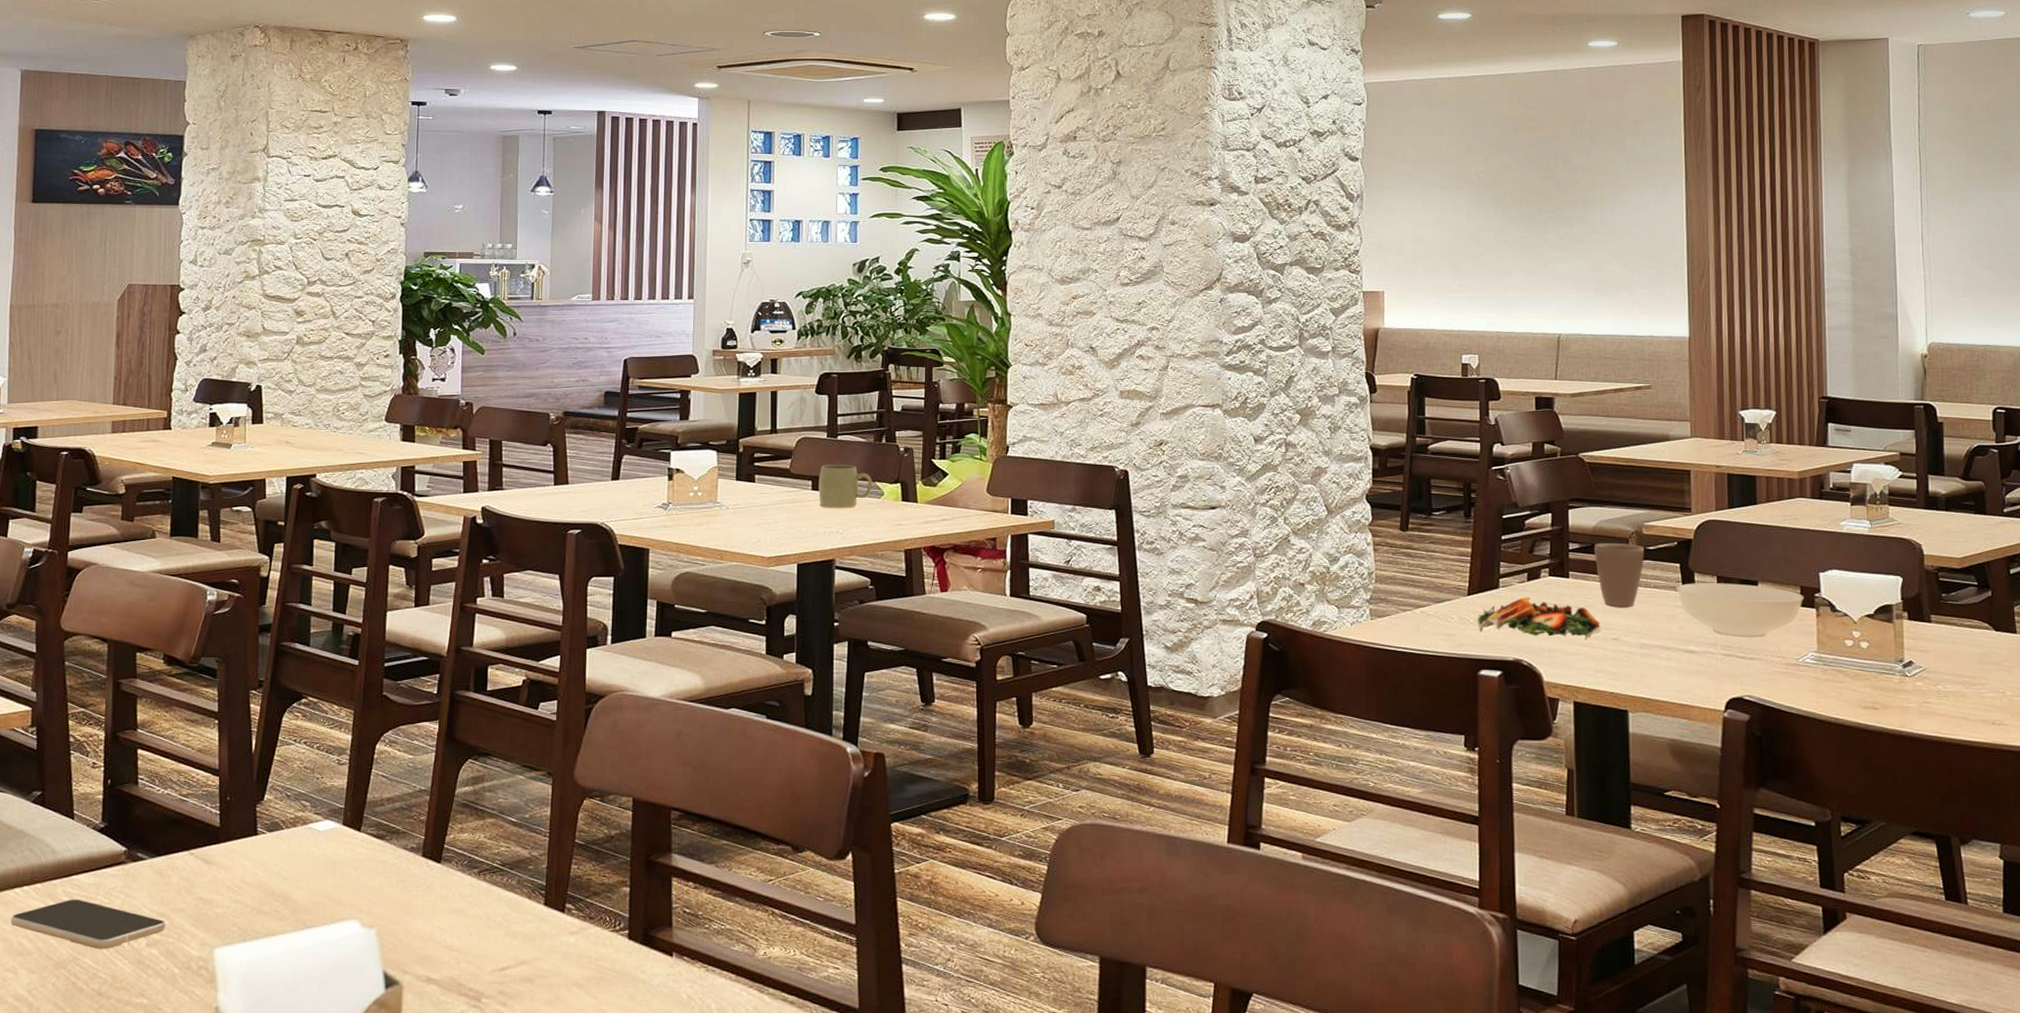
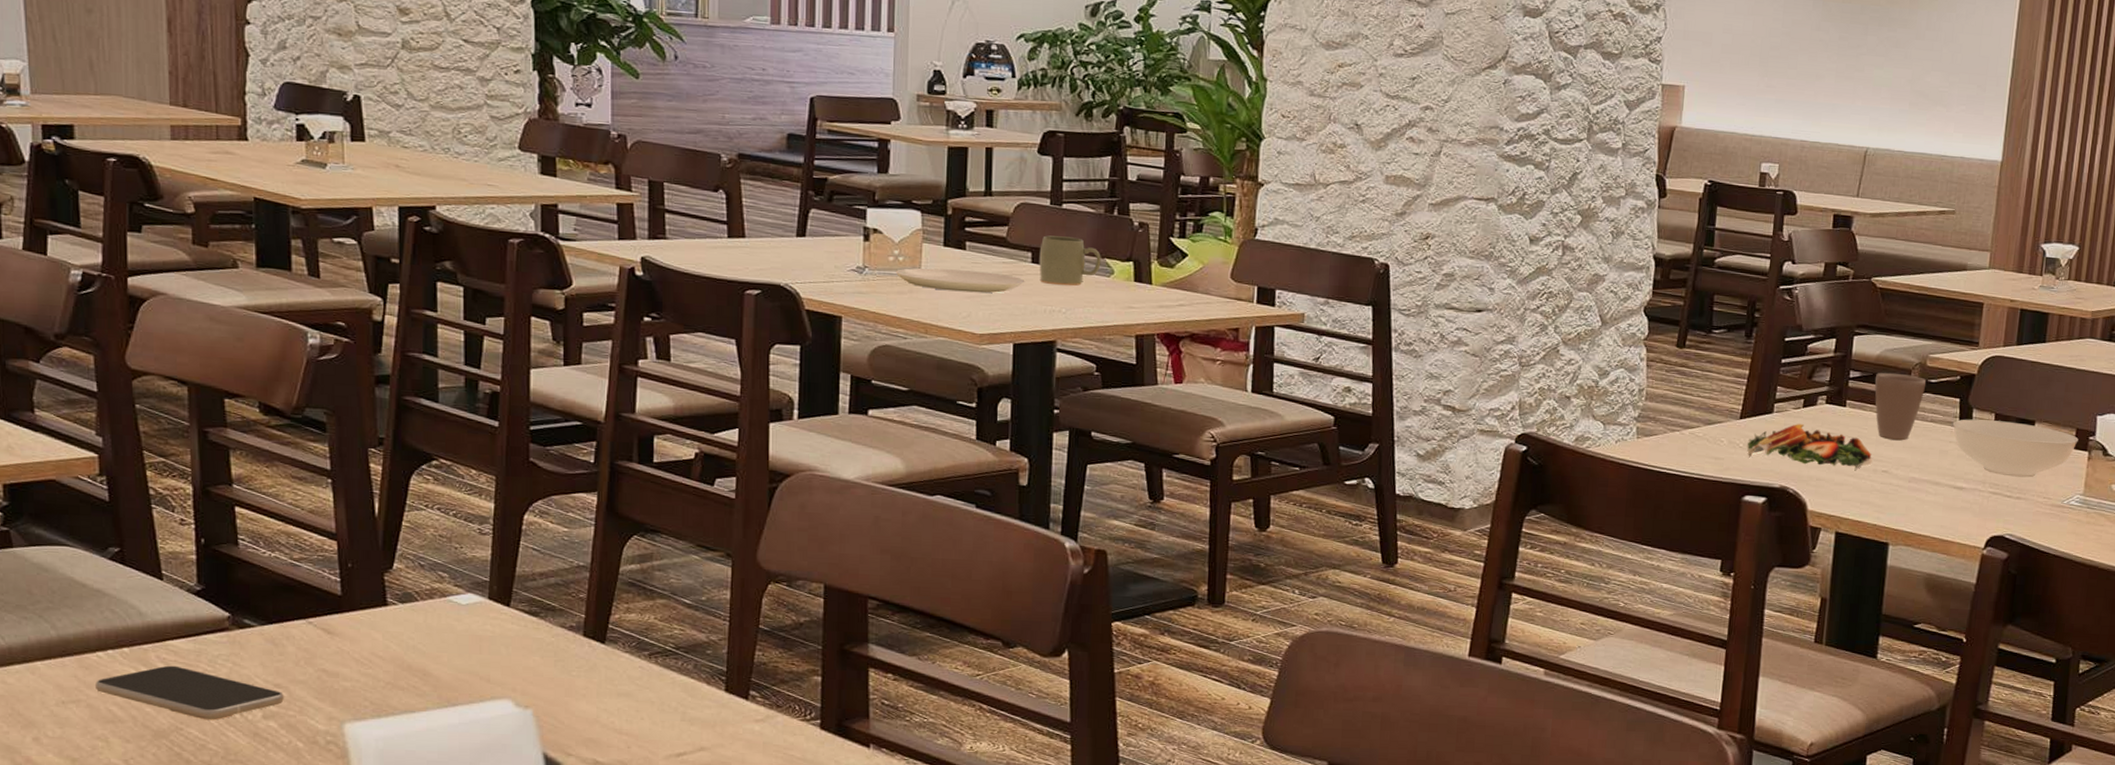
plate: none [696,501,807,520] -> present [896,267,1025,293]

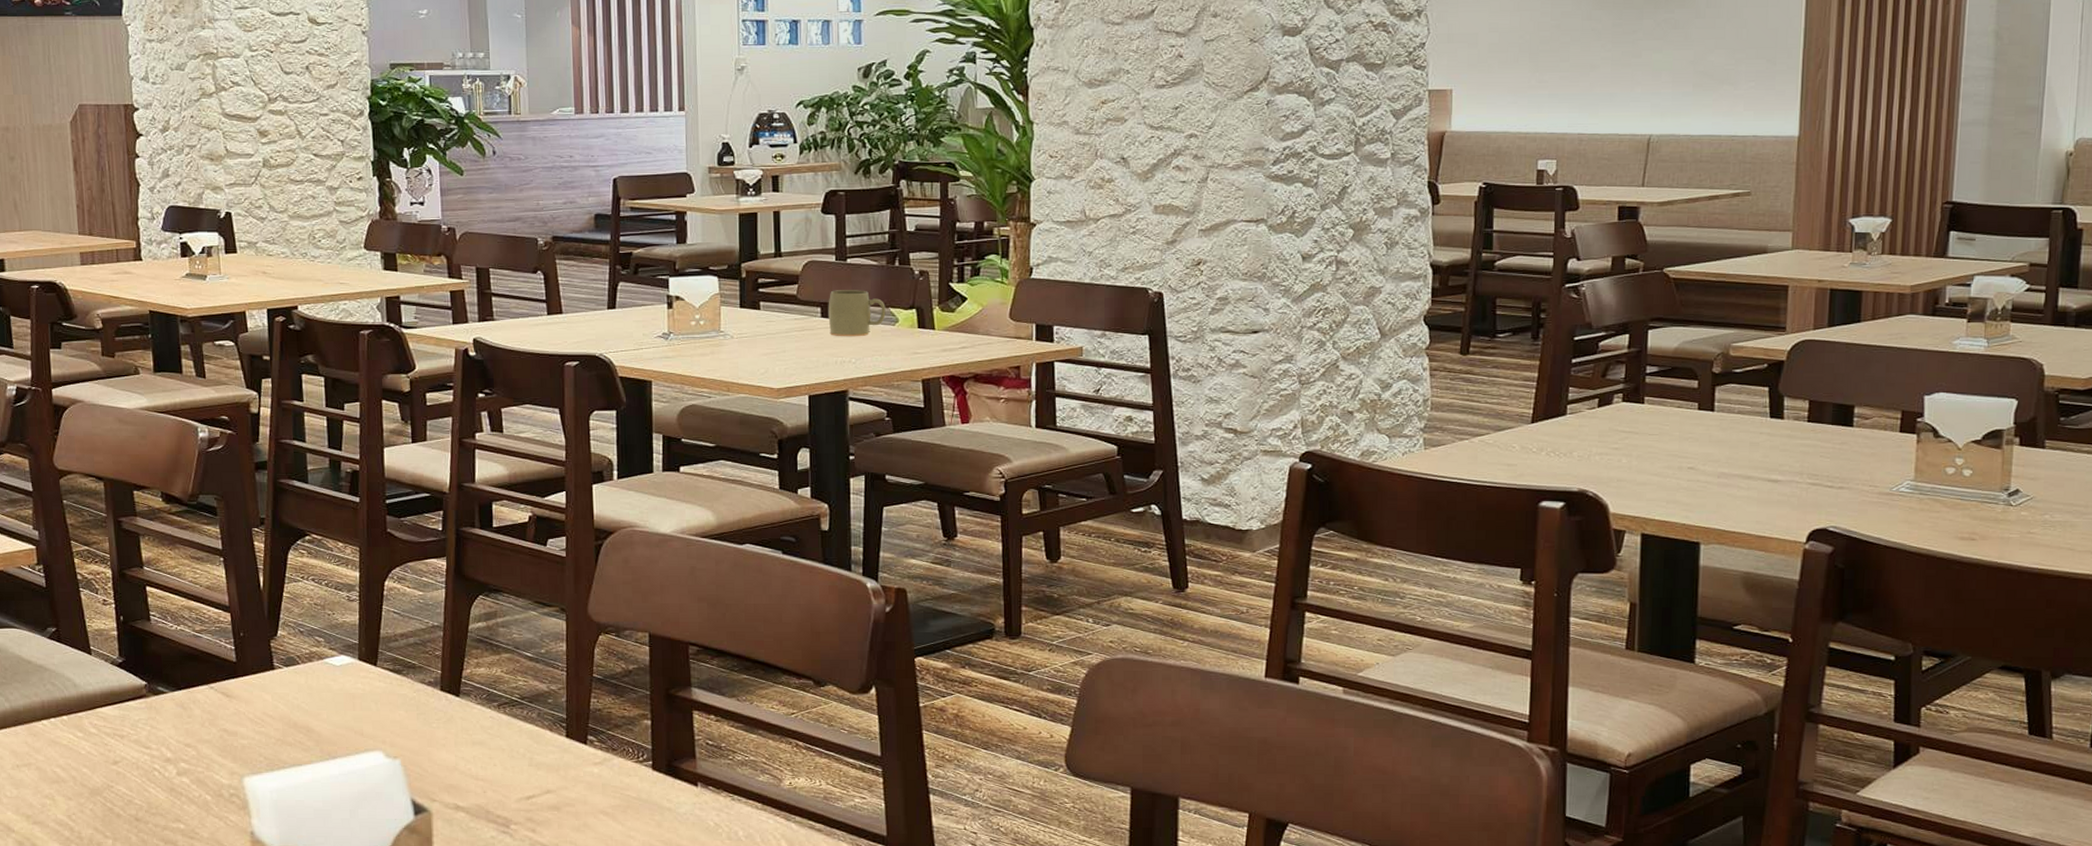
mobile phone: present [94,665,284,721] -> none [41,730,194,778]
plate: present [896,267,1025,293] -> none [698,329,816,350]
salad: present [1746,424,1873,471] -> none [1540,424,1677,469]
cup: present [1874,372,1927,441] -> none [1674,365,1731,435]
bowl: present [1952,419,2078,478] -> none [1762,408,1905,466]

